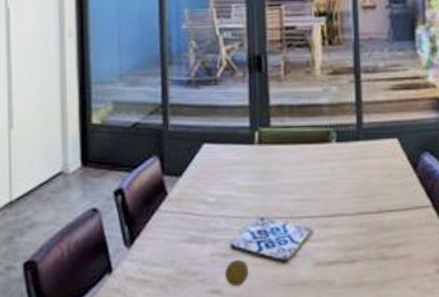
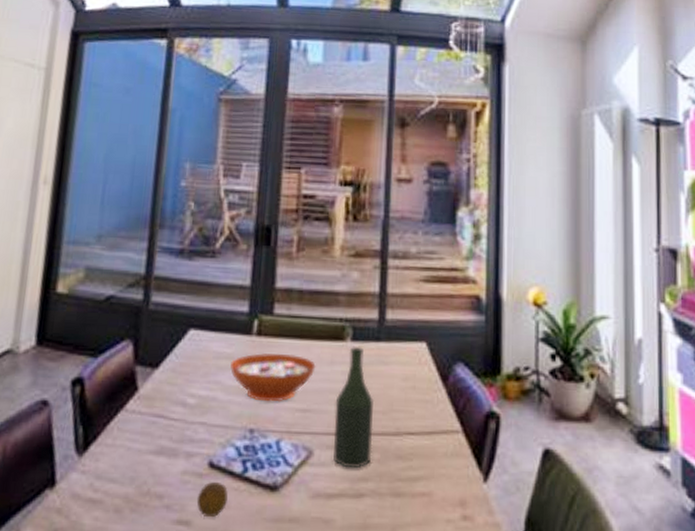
decorative bowl: none [240,157,309,196] -> present [230,353,316,402]
bottle: none [327,146,361,241] -> present [333,346,375,469]

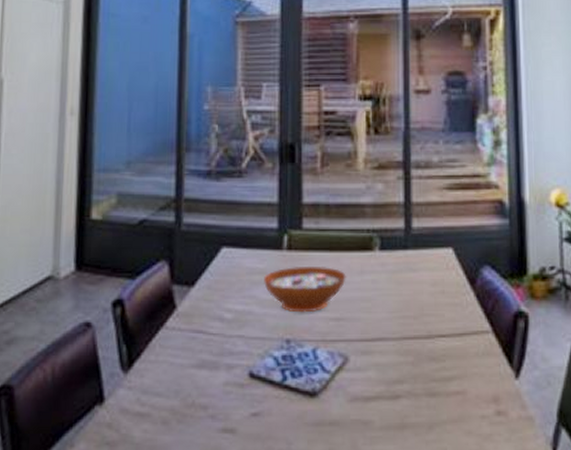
fruit: present [196,481,228,518] -> none [239,390,269,425]
bottle: present [333,346,375,469] -> none [367,255,406,372]

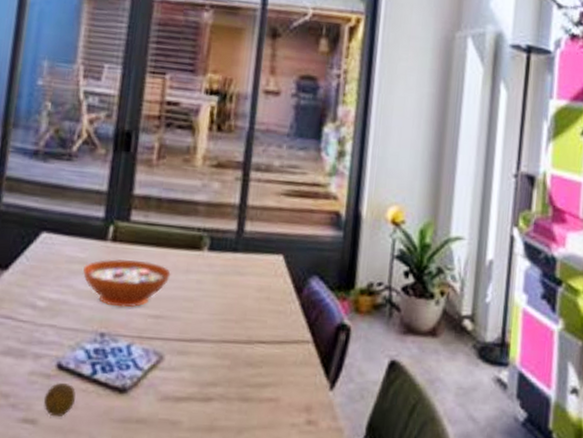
fruit: none [239,390,269,425] -> present [43,382,76,418]

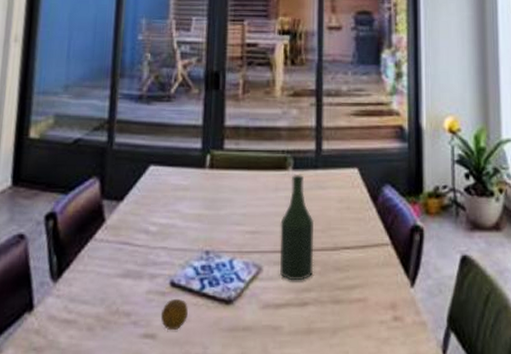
decorative bowl: present [83,259,171,308] -> none [187,184,262,226]
bottle: none [184,256,228,374] -> present [280,174,315,281]

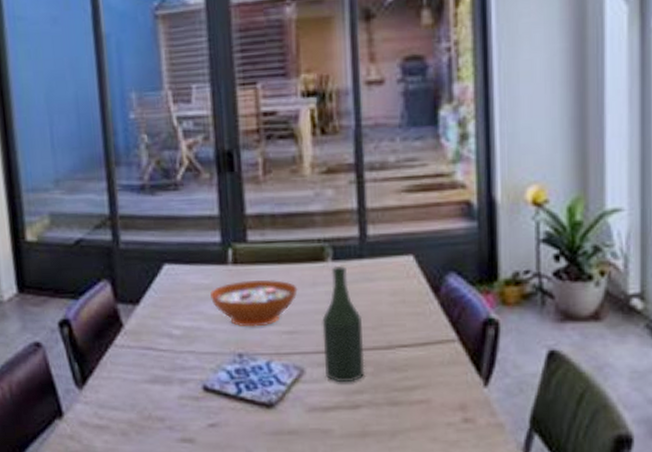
fruit: present [160,298,188,331] -> none [196,403,226,435]
decorative bowl: none [187,184,262,226] -> present [210,280,298,327]

